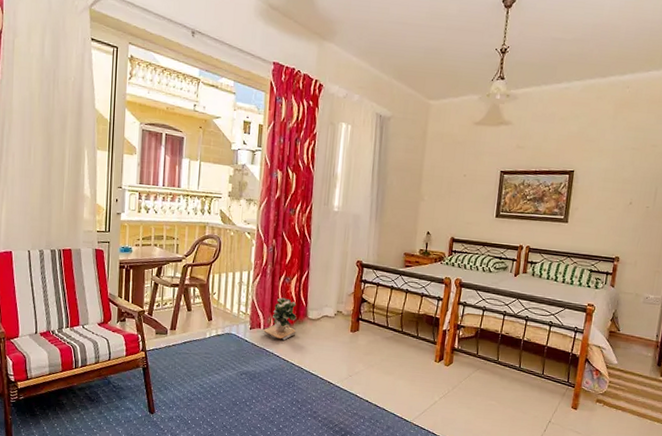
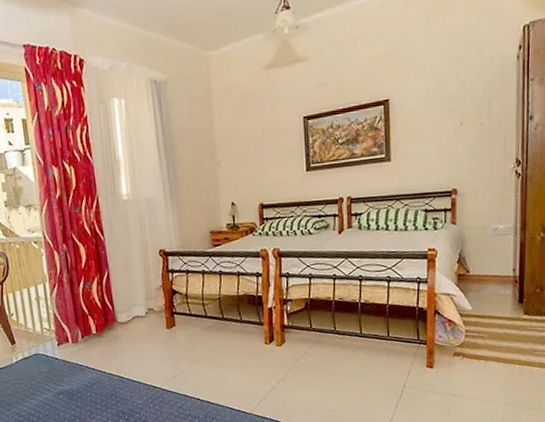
potted plant: present [263,298,297,341] -> none [72,305,107,351]

